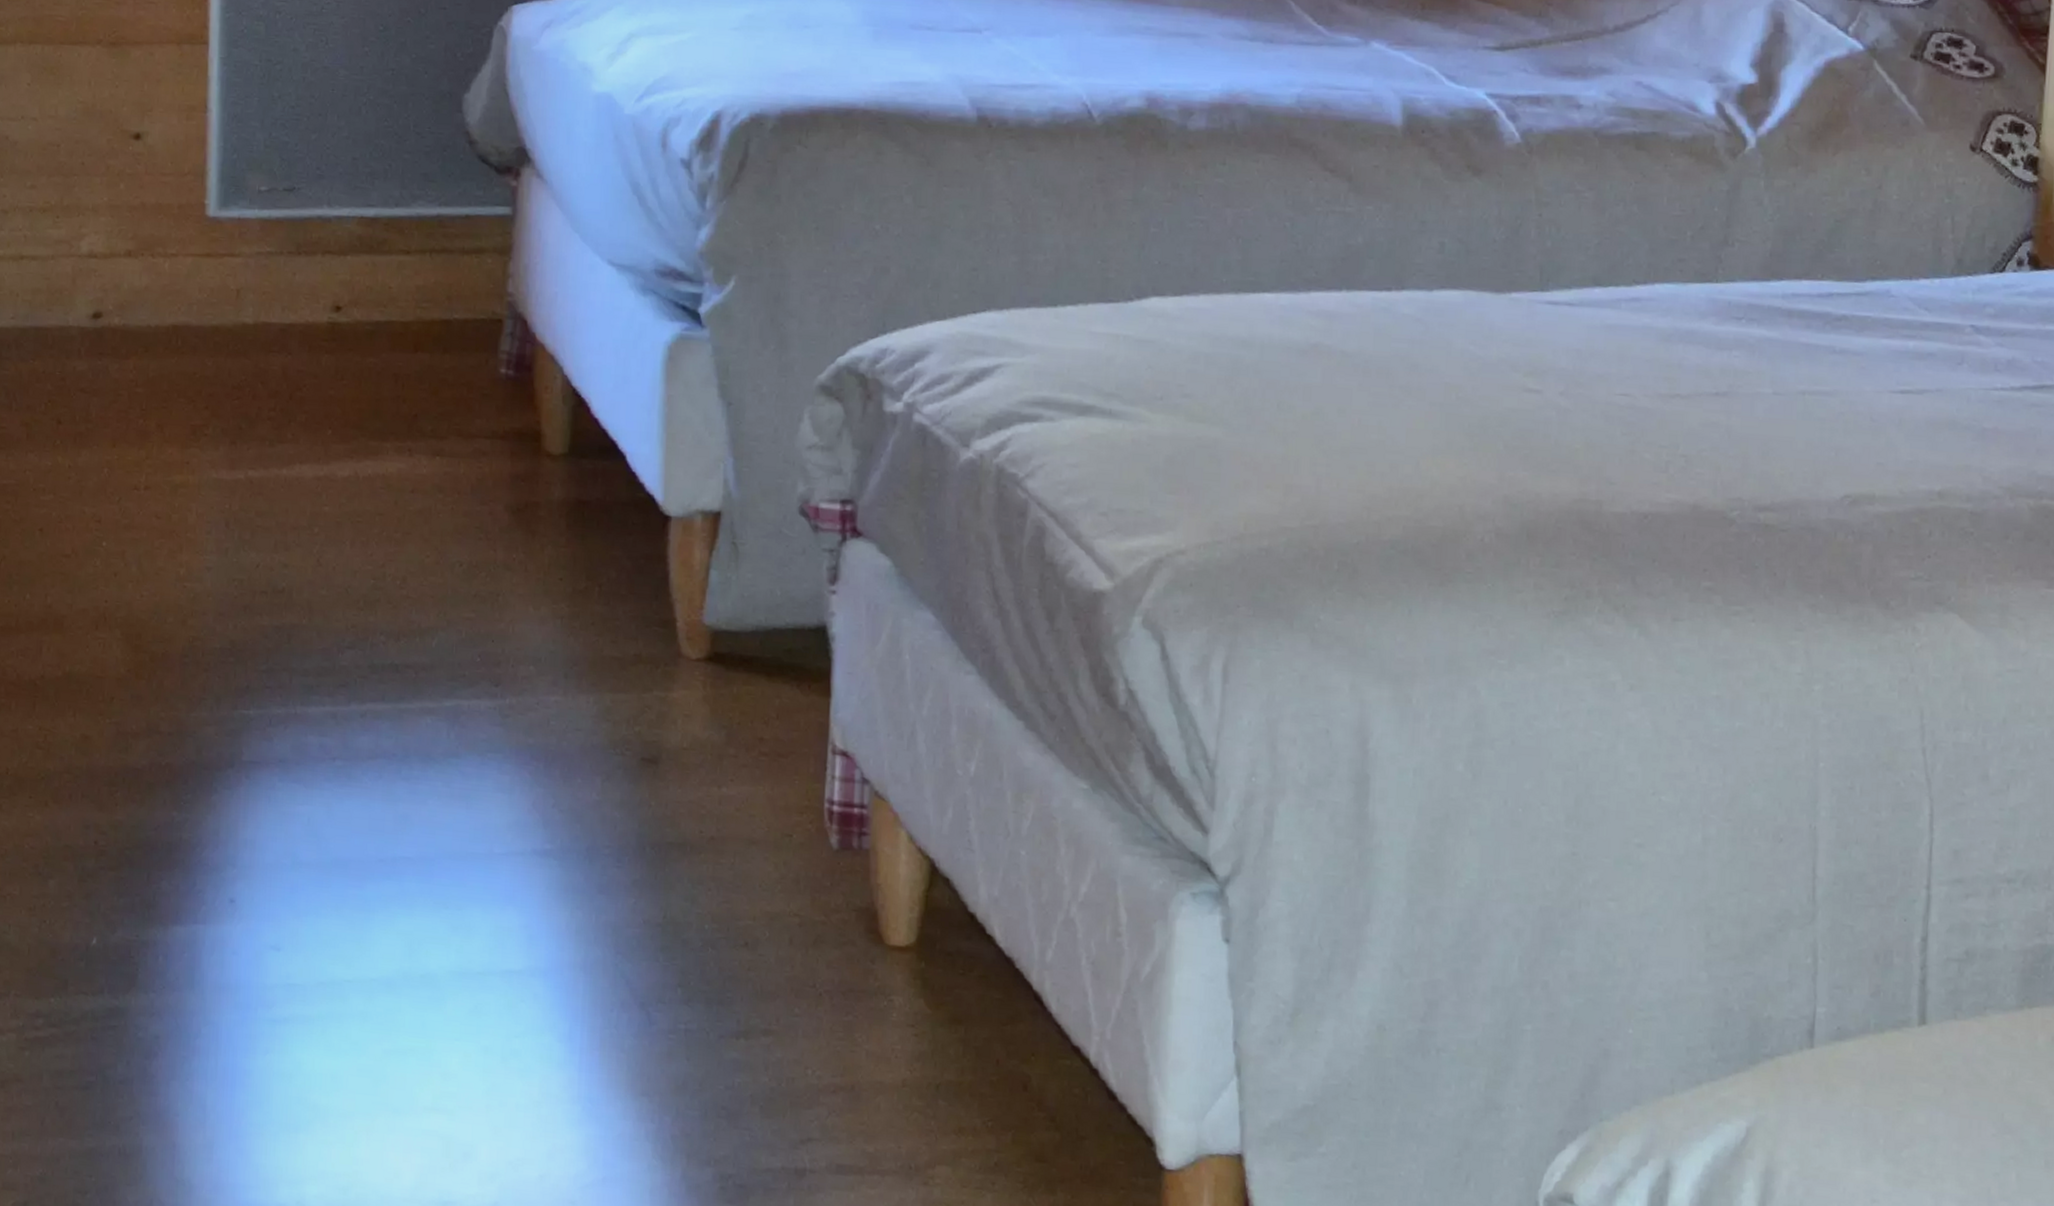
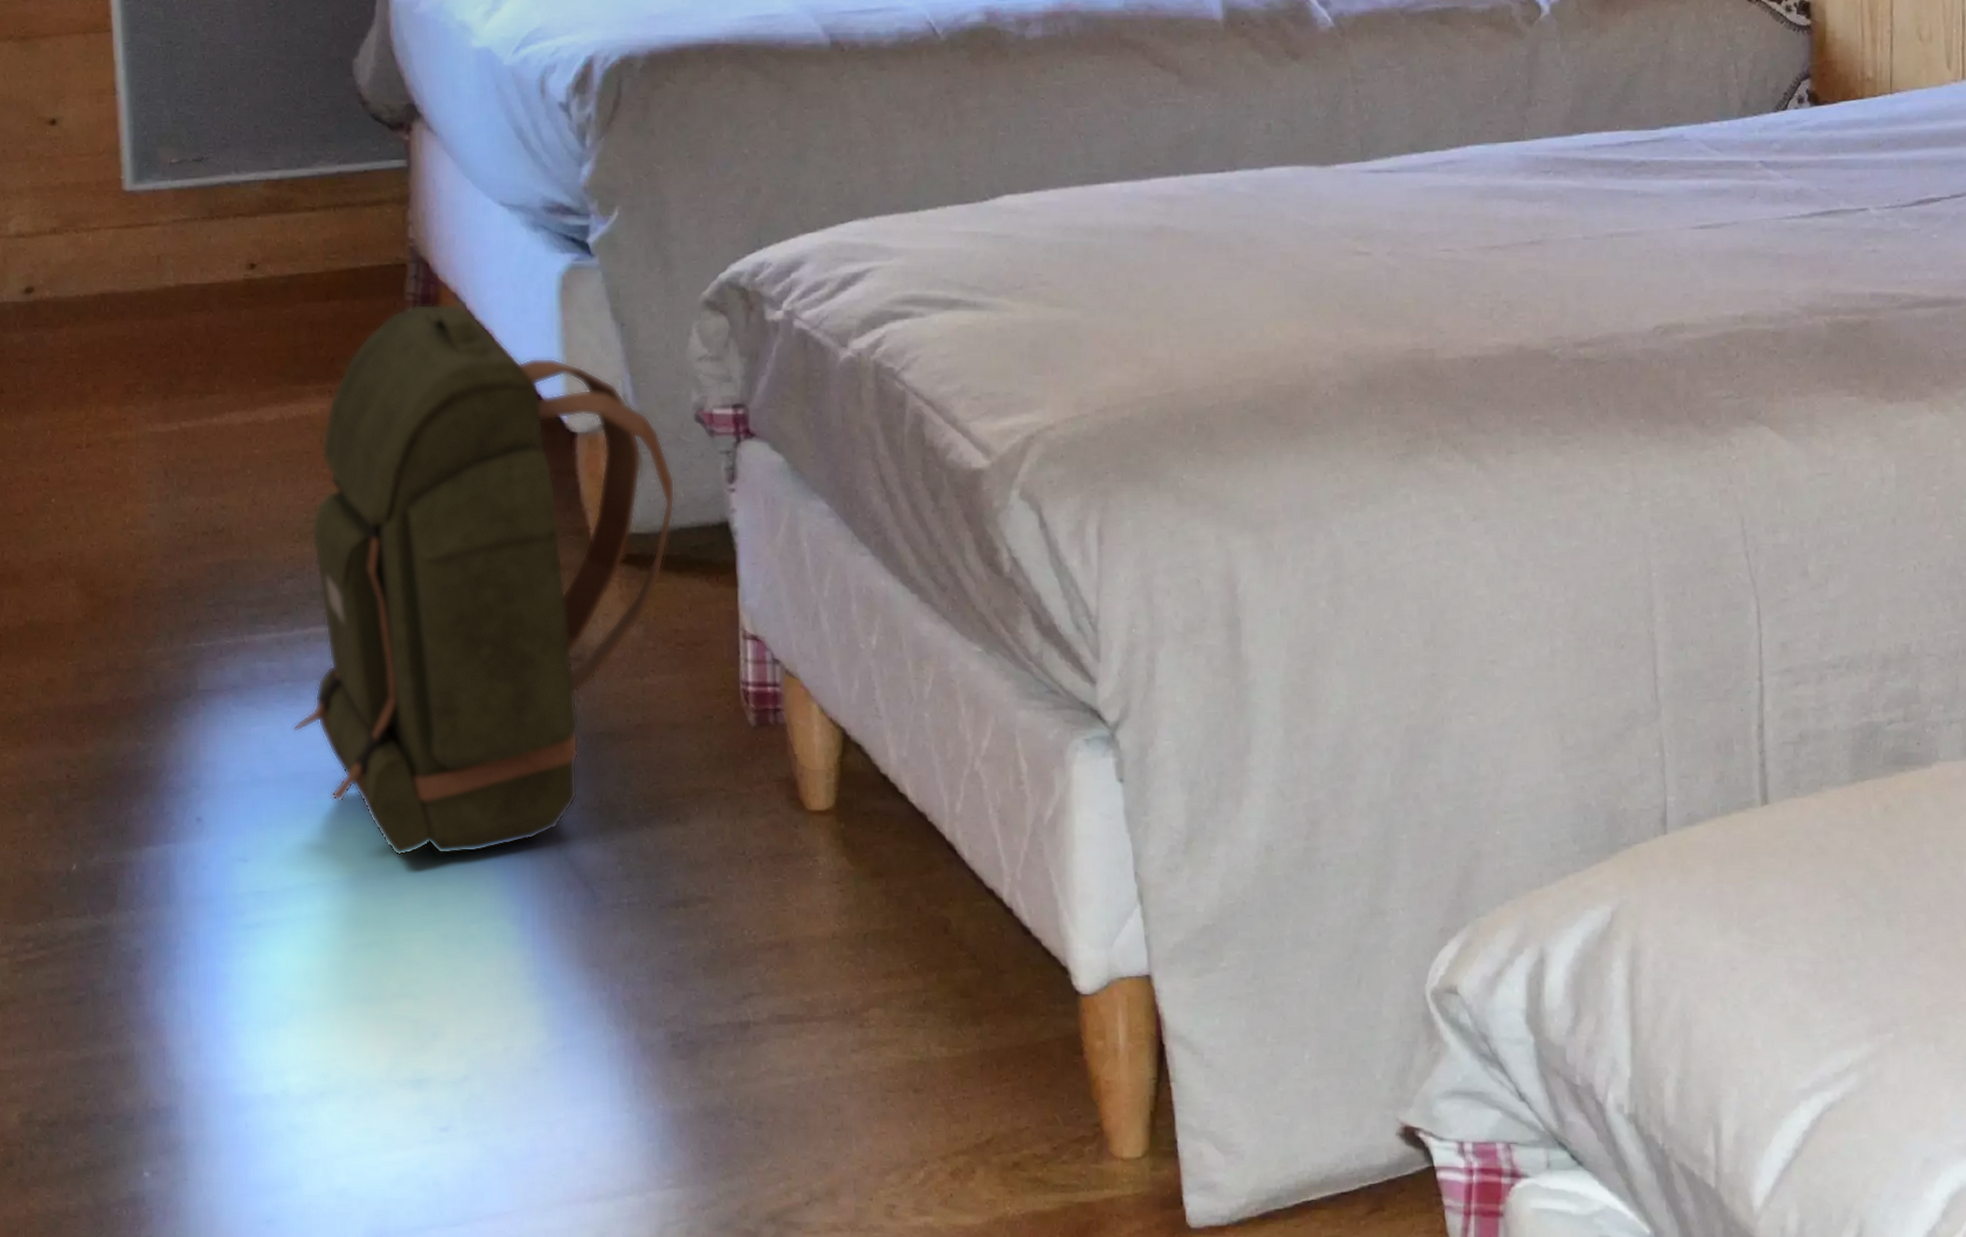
backpack: none [341,363,772,962] -> present [293,304,676,857]

